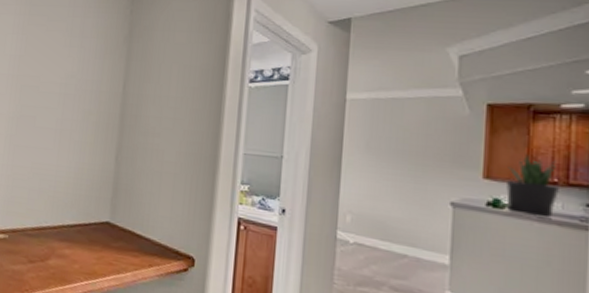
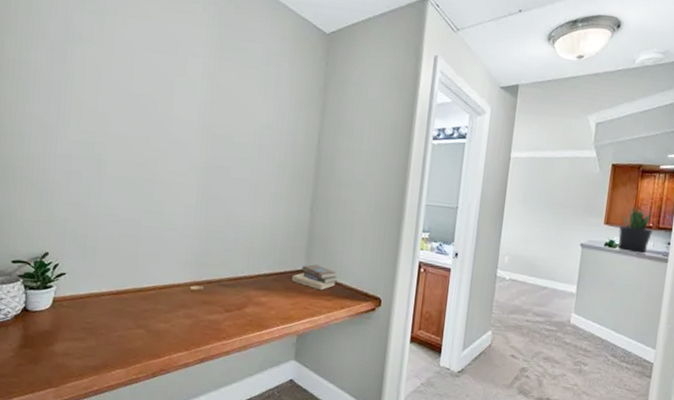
books: none [96,216,144,246] -> present [292,264,337,291]

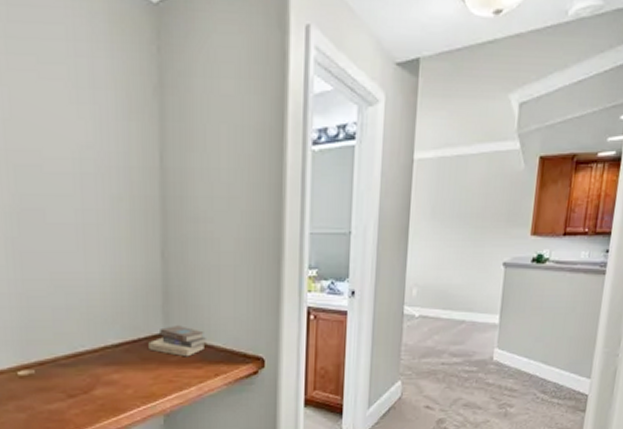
planter: present [618,204,653,254] -> none [548,205,589,268]

